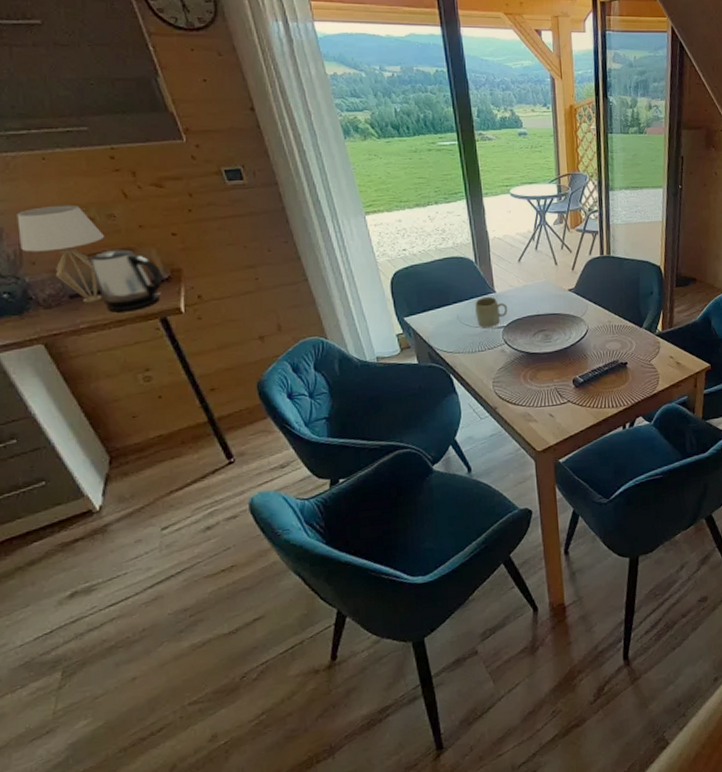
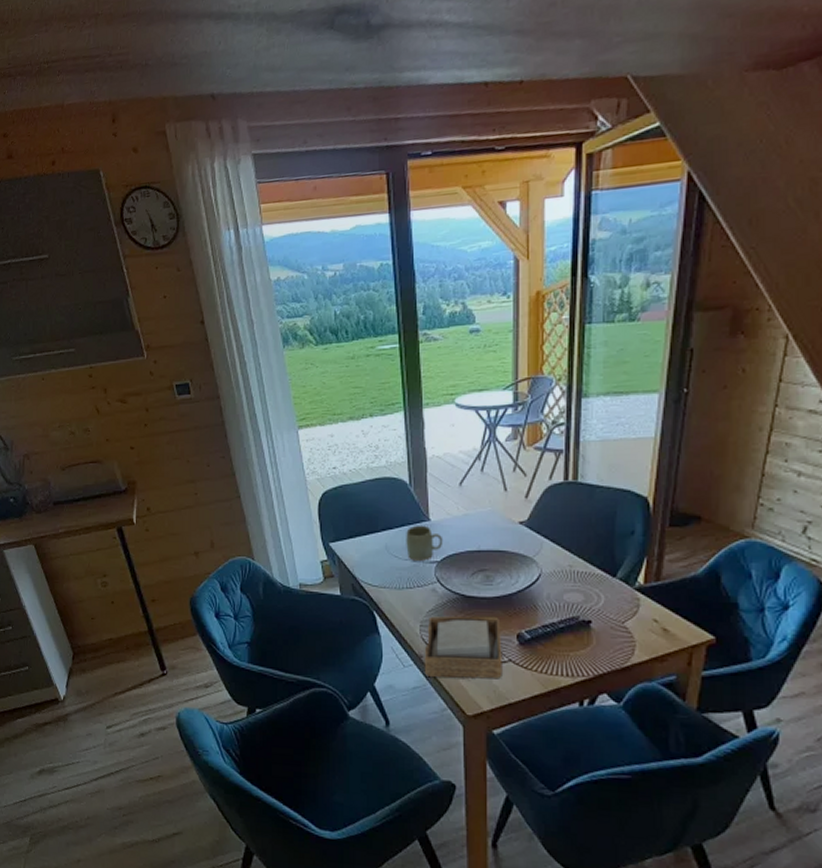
table lamp: present [16,204,104,303] -> none [23,420,80,510]
kettle: present [87,248,162,313] -> none [68,461,120,520]
napkin holder: none [497,367,564,424] -> present [424,615,502,680]

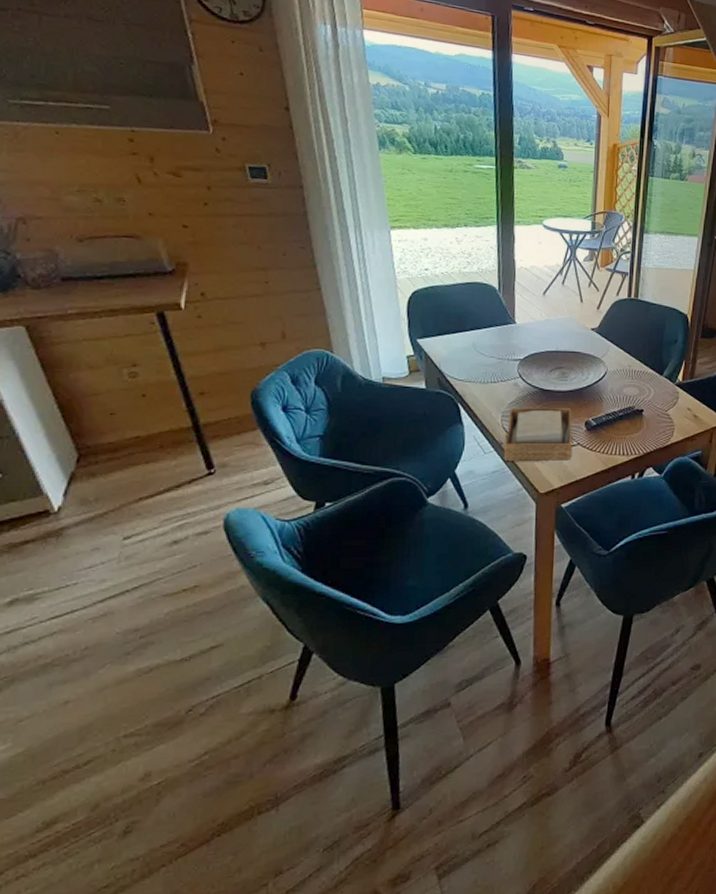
mug: present [406,525,443,561] -> none [492,326,527,358]

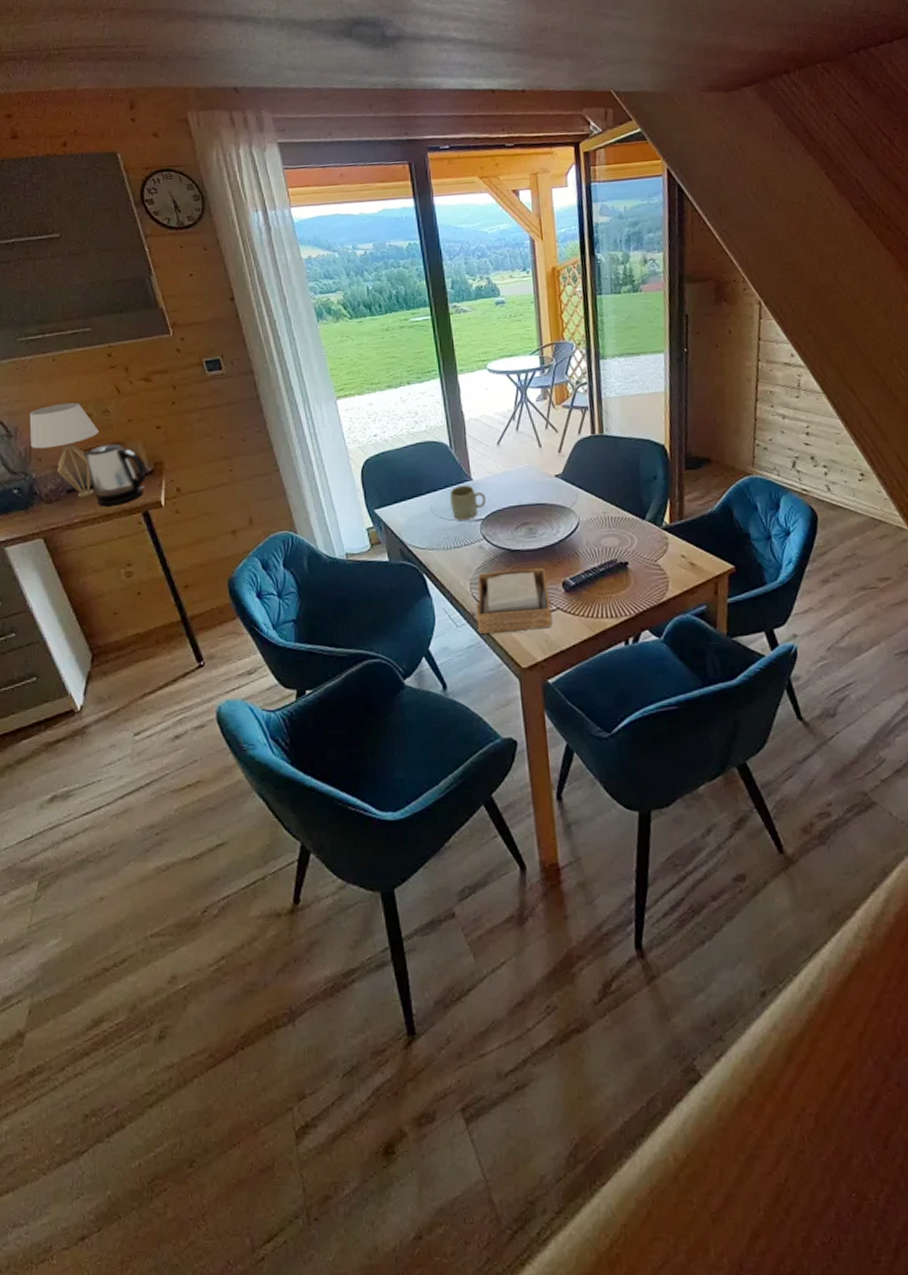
table lamp: none [16,182,109,288] -> present [29,402,99,497]
kettle: none [87,234,165,302] -> present [84,443,146,507]
mug: none [492,326,527,358] -> present [450,485,487,520]

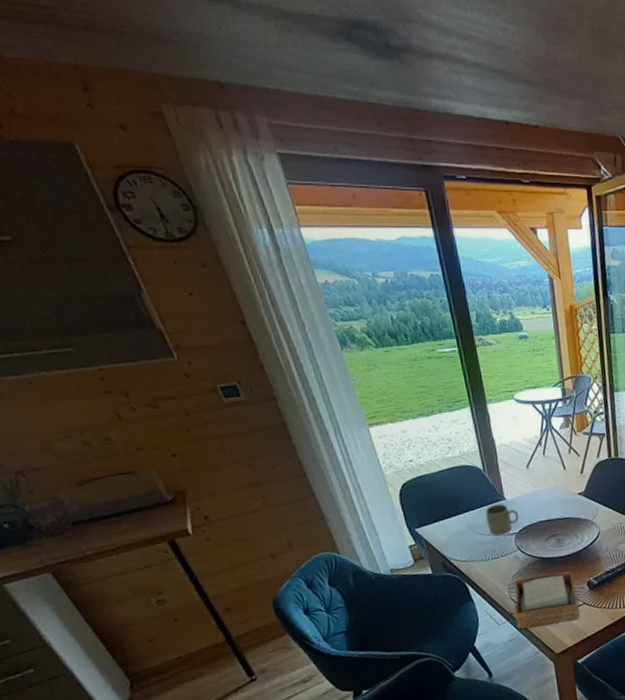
table lamp: present [29,402,99,497] -> none [8,429,107,529]
kettle: present [84,443,146,507] -> none [86,472,167,538]

